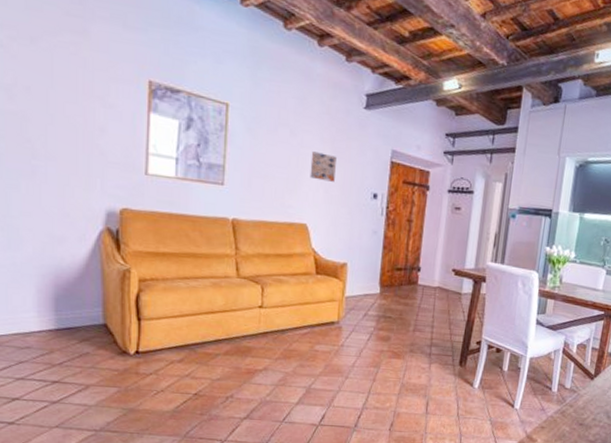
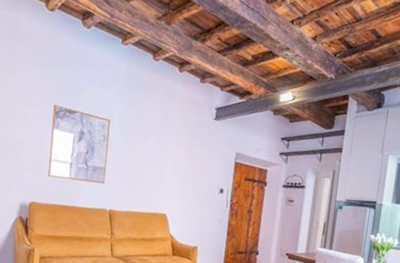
wall art: present [310,151,336,182] -> none [169,155,191,180]

